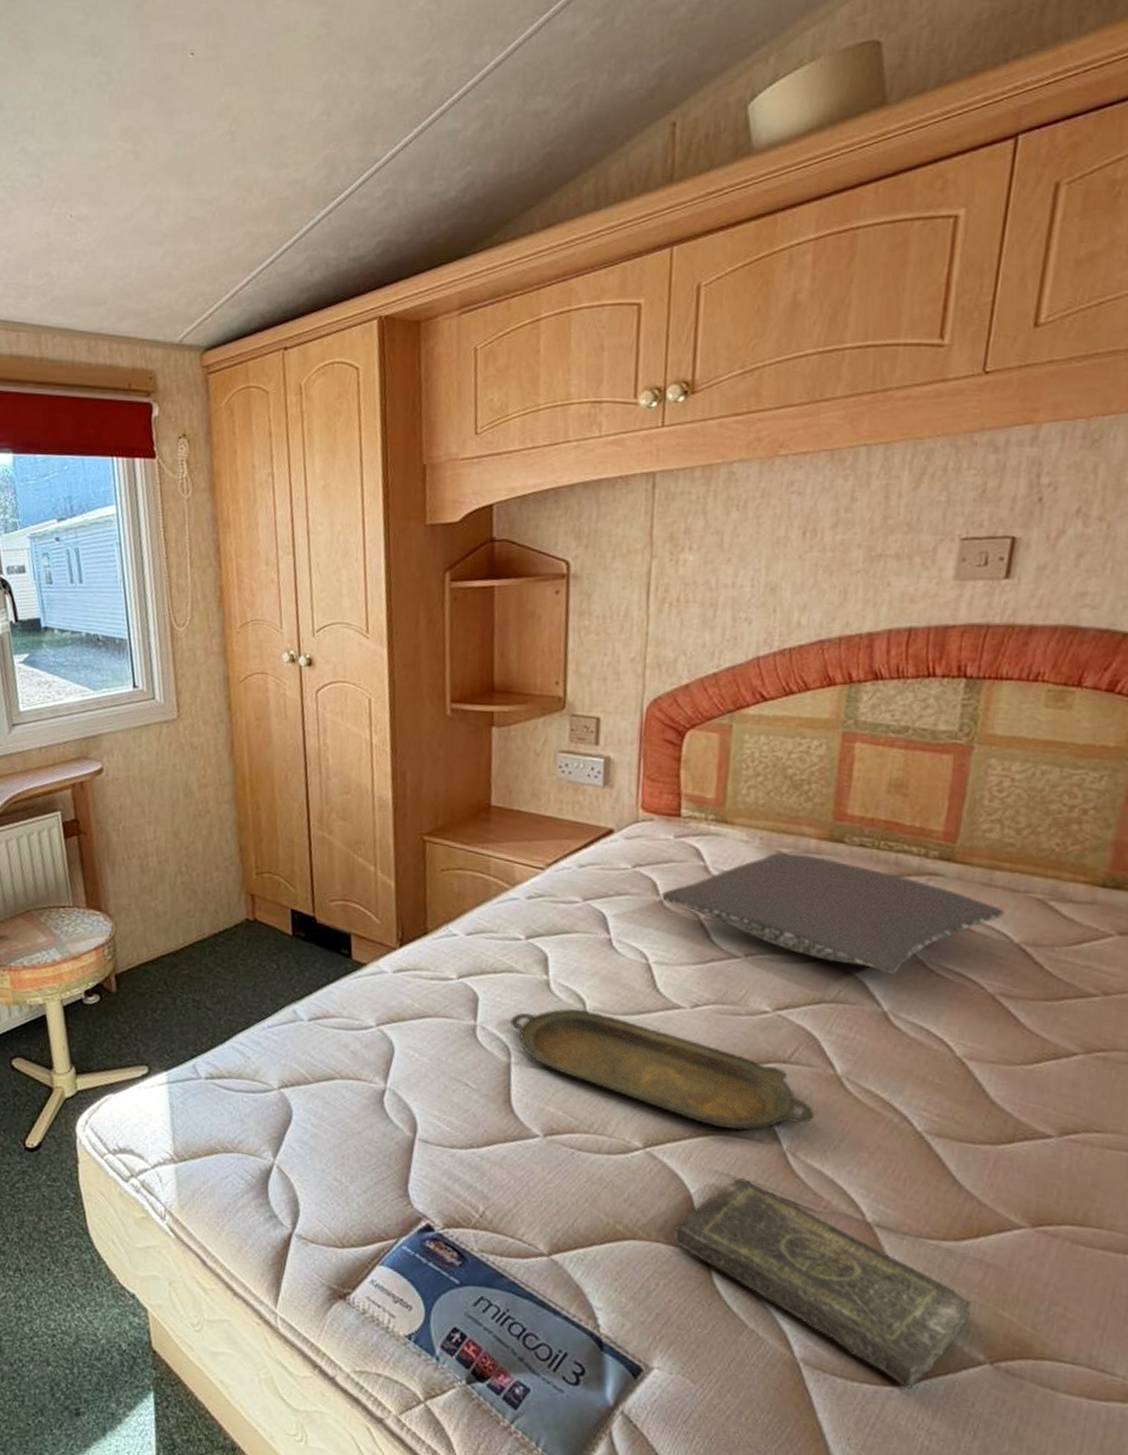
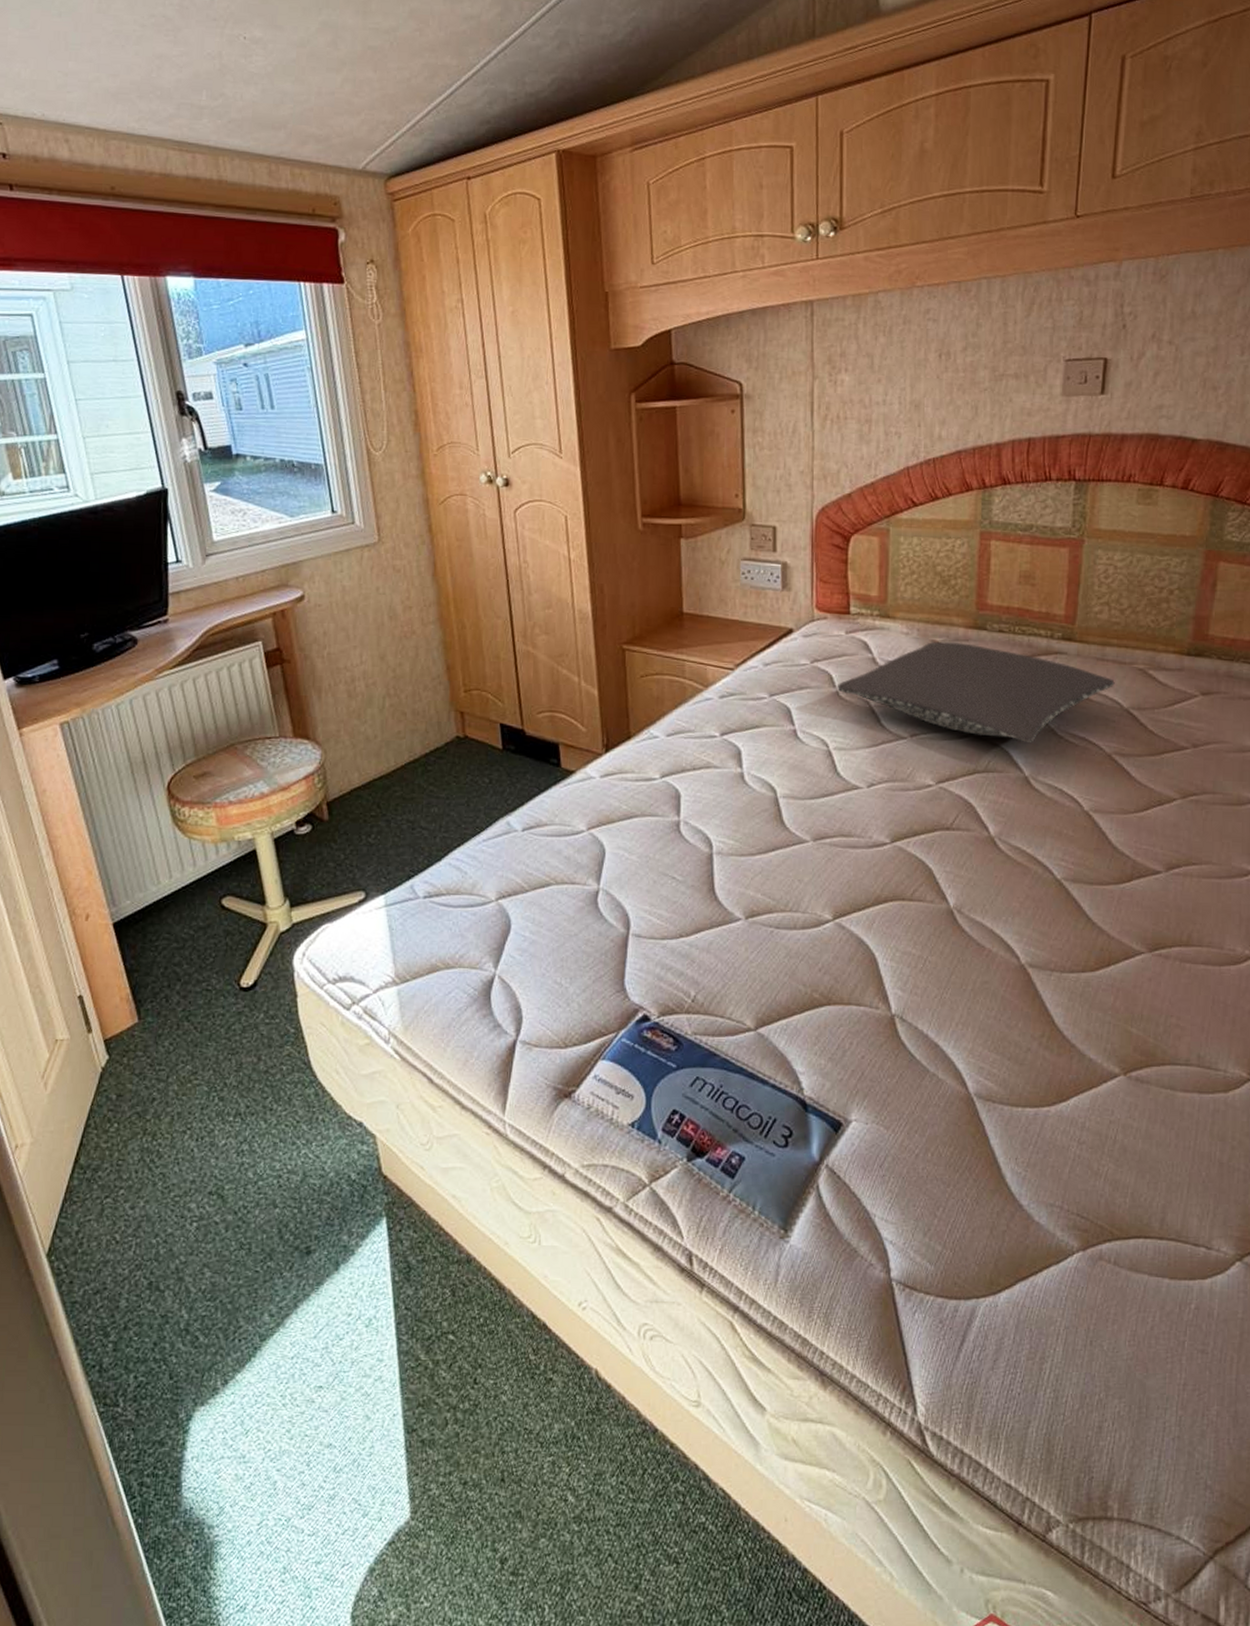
serving tray: present [509,1009,815,1130] -> none [709,797,975,894]
book: present [674,1177,973,1389] -> none [863,937,1108,1106]

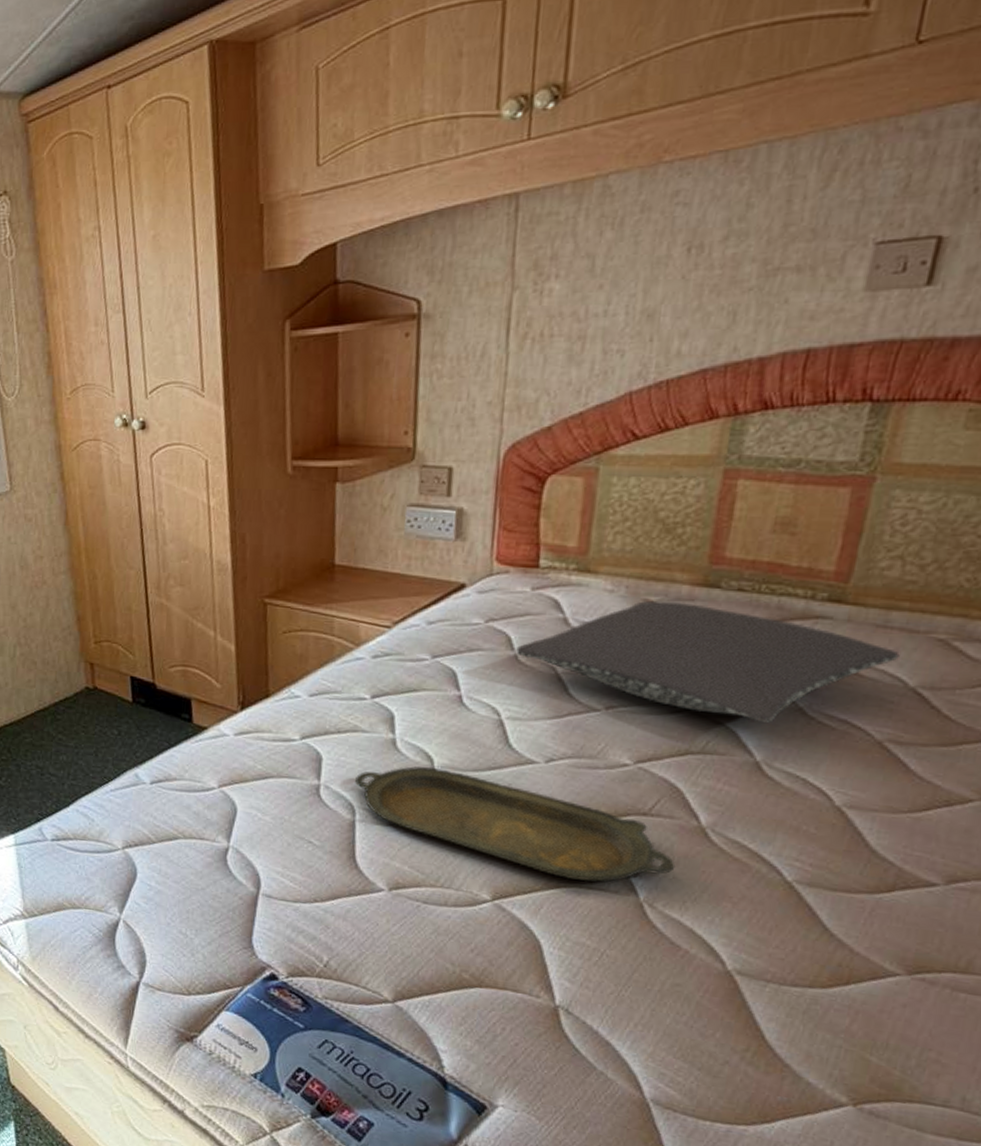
serving tray: none [709,797,975,894] -> present [354,766,676,882]

